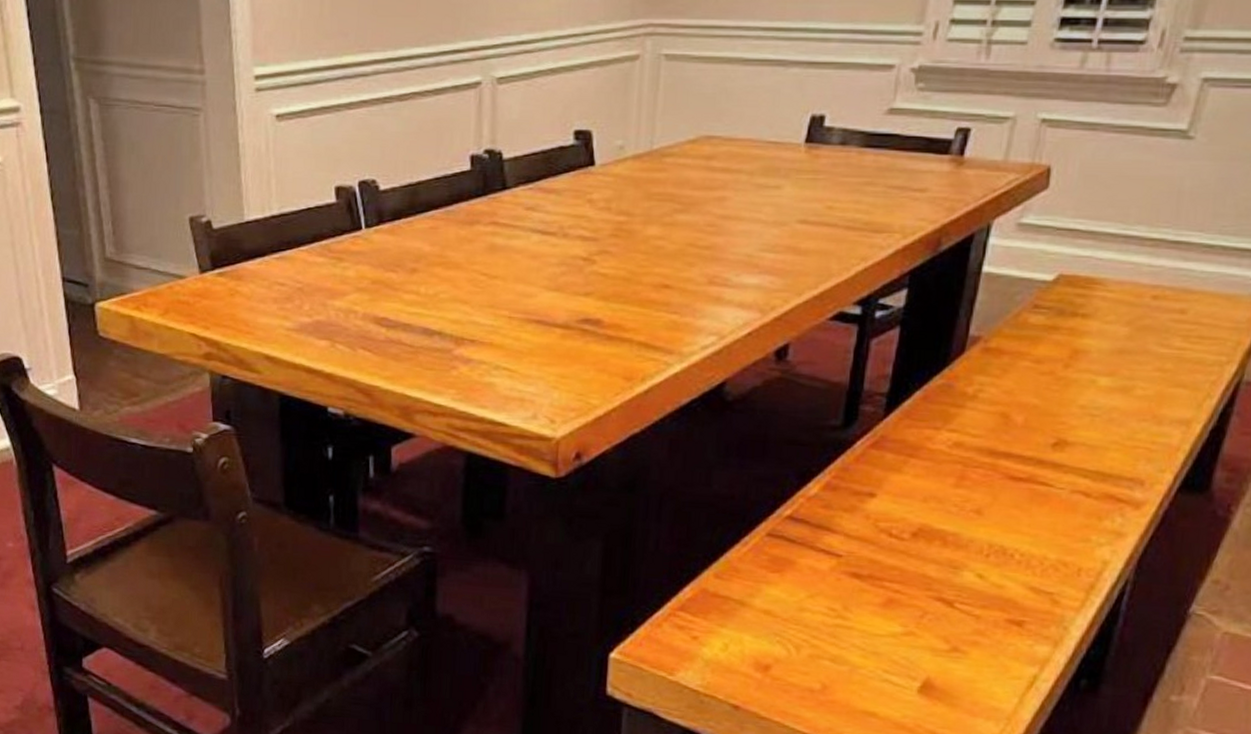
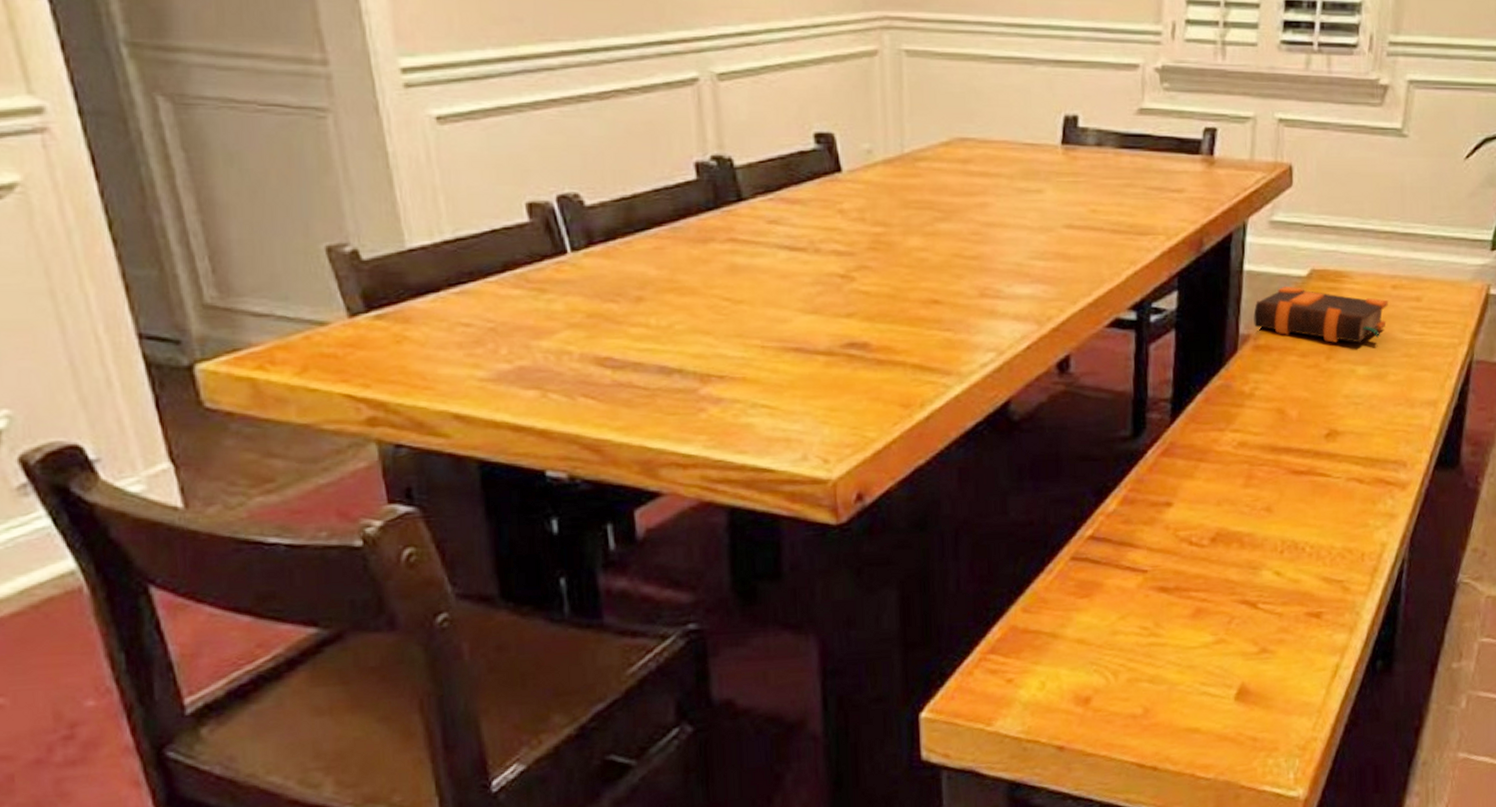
bible: none [986,289,1145,354] -> present [1253,286,1388,344]

